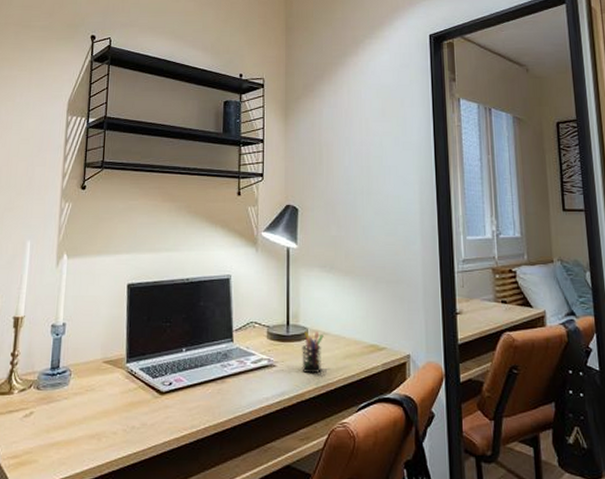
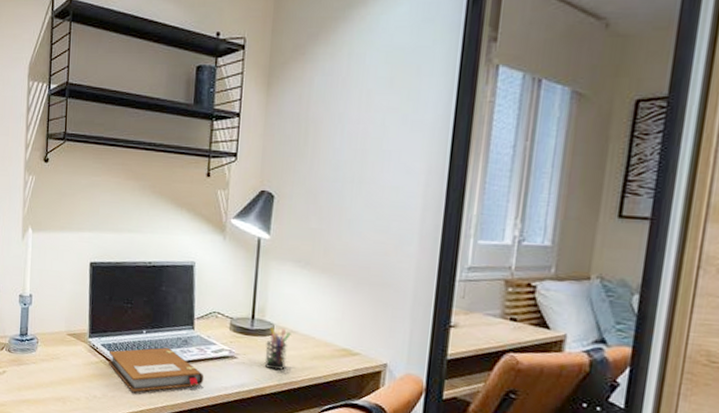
notebook: none [147,364,246,416] -> present [108,347,205,392]

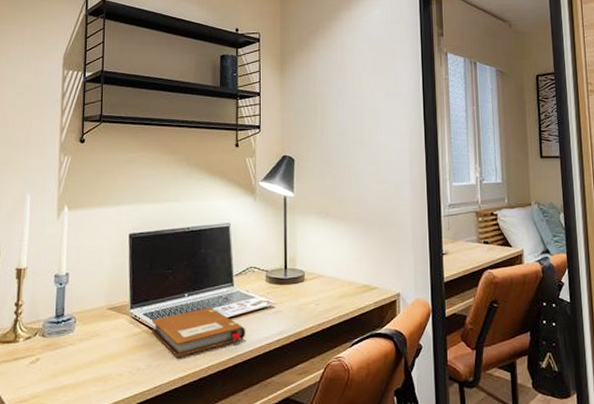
pen holder: present [264,327,291,370] -> none [299,274,320,314]

